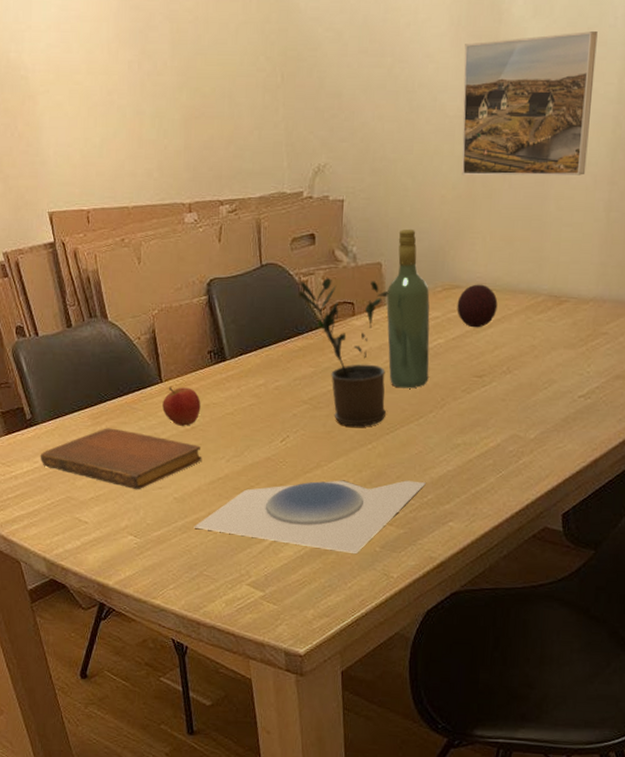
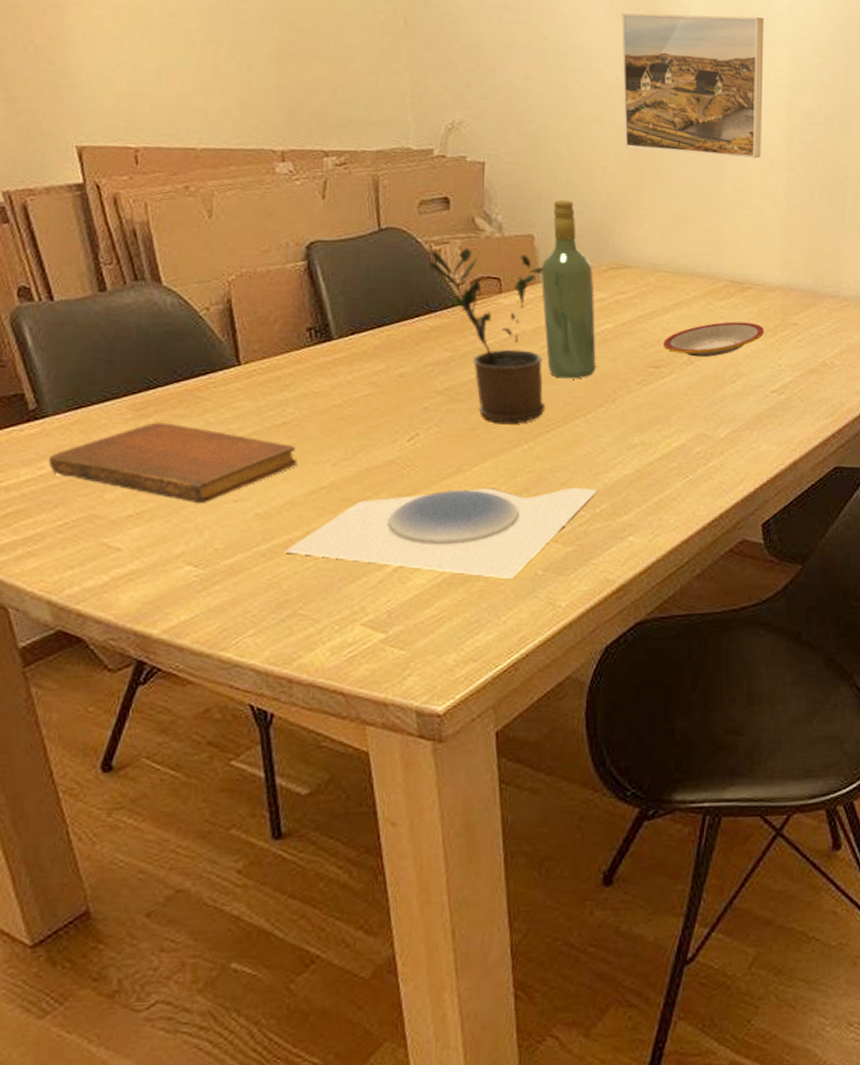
apple: present [162,387,201,427] -> none [240,371,296,422]
decorative ball: present [457,284,498,328] -> none [626,264,673,313]
plate: none [486,333,577,367] -> present [664,321,765,358]

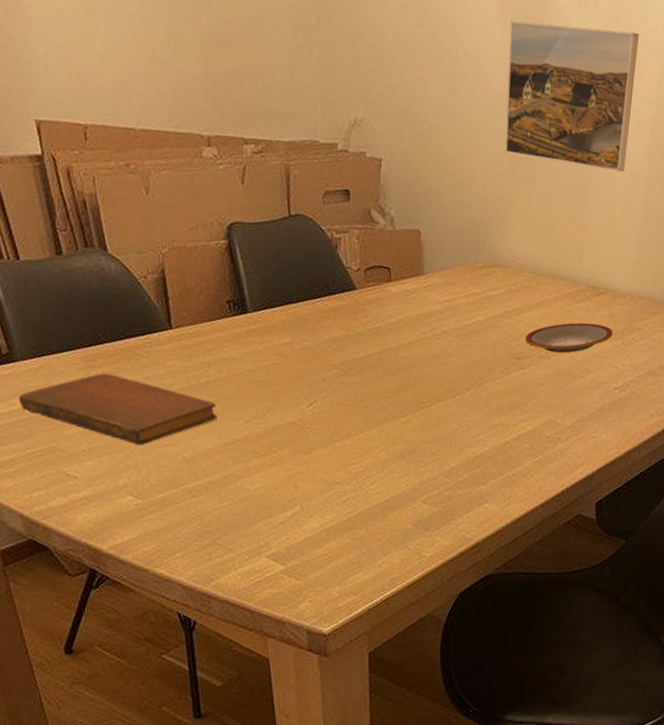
plate: present [284,487,598,578] -> none [206,451,462,530]
potted plant: present [429,248,546,424] -> none [330,238,429,399]
wine bottle: present [540,199,596,379] -> none [424,199,470,364]

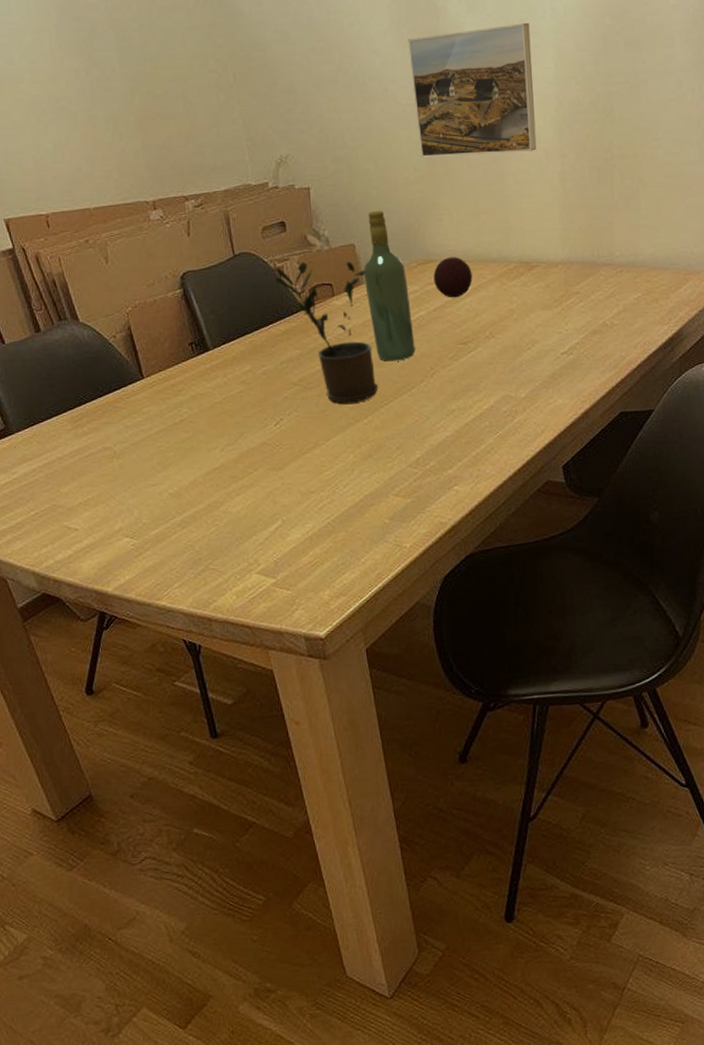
notebook: present [18,373,218,446] -> none [18,429,195,490]
potted plant: none [330,238,429,399] -> present [275,262,379,403]
wine bottle: none [424,199,470,364] -> present [363,210,415,362]
decorative ball: none [497,265,538,310] -> present [433,256,473,298]
plate: present [525,322,613,354] -> none [468,296,552,331]

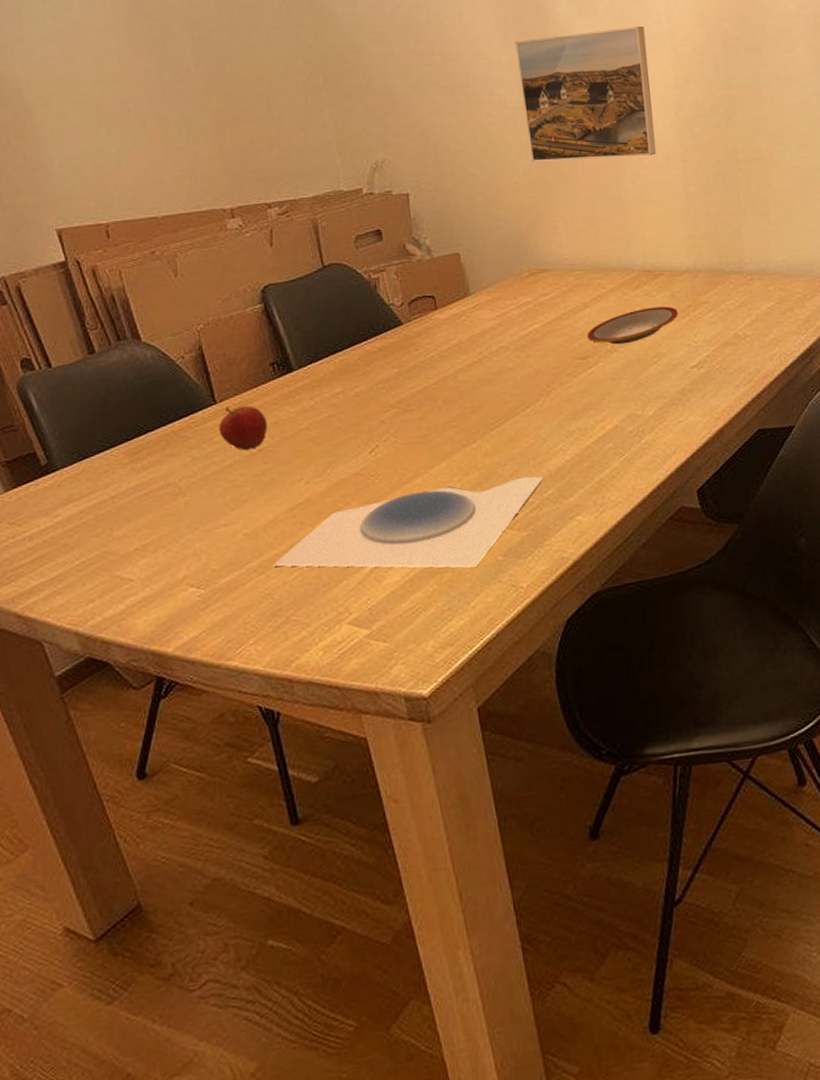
apple: none [146,381,188,421] -> present [219,406,268,451]
plate: none [193,450,426,529] -> present [273,476,544,568]
potted plant: present [275,262,379,403] -> none [369,272,488,427]
wine bottle: present [363,210,415,362] -> none [469,217,529,380]
decorative ball: present [433,256,473,298] -> none [547,265,591,310]
plate: none [468,296,552,331] -> present [587,306,679,345]

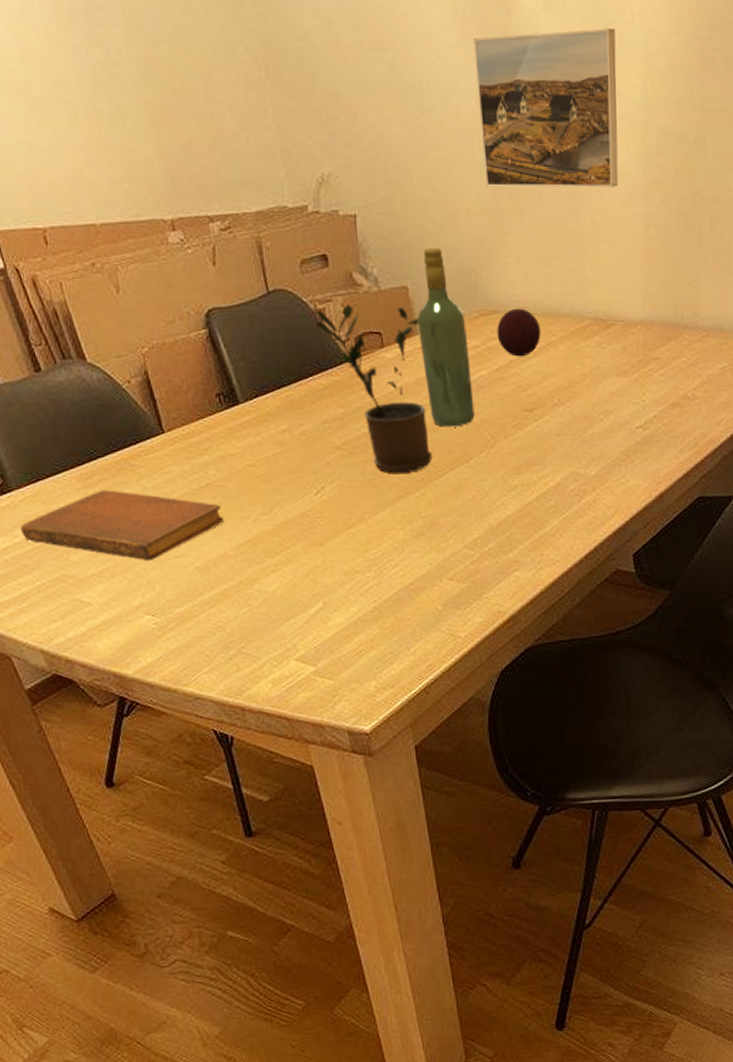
notebook: none [62,462,275,532] -> present [20,490,224,561]
apple: present [219,406,268,451] -> none [167,438,215,484]
plate: present [273,476,544,568] -> none [223,529,485,615]
potted plant: none [369,272,488,427] -> present [315,305,433,473]
wine bottle: none [469,217,529,380] -> present [417,247,475,427]
decorative ball: none [547,265,591,310] -> present [497,308,541,357]
plate: present [587,306,679,345] -> none [535,360,628,398]

